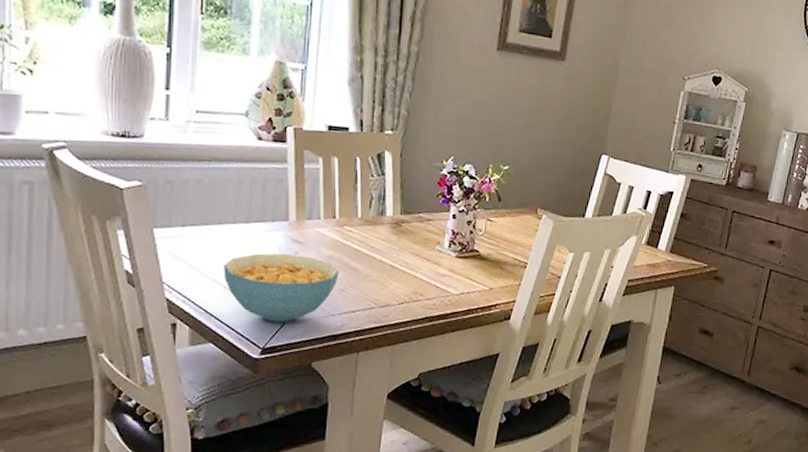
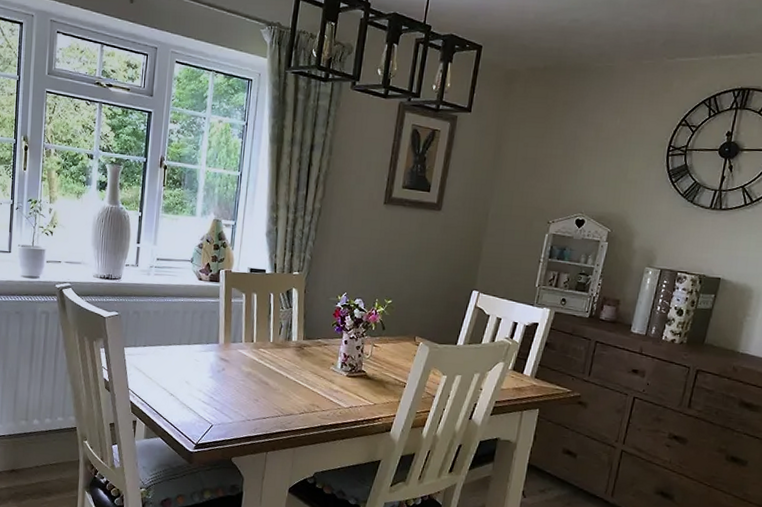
cereal bowl: present [223,253,339,322] -> none [170,369,255,424]

